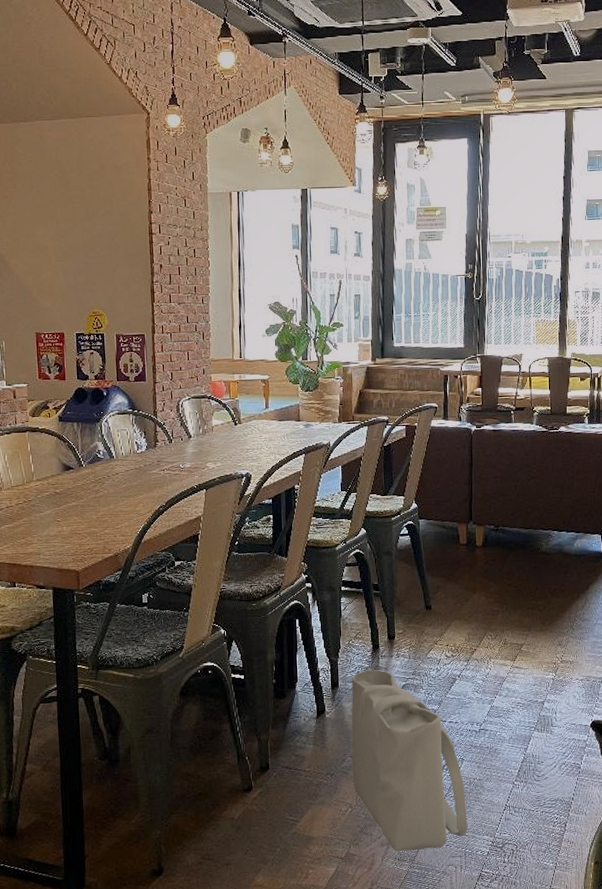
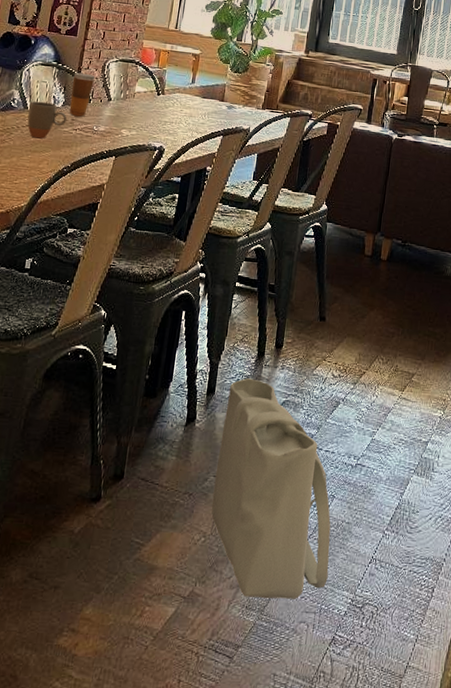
mug: none [115,448,153,484] -> present [27,101,67,139]
beverage cup: none [150,415,172,458] -> present [69,72,95,118]

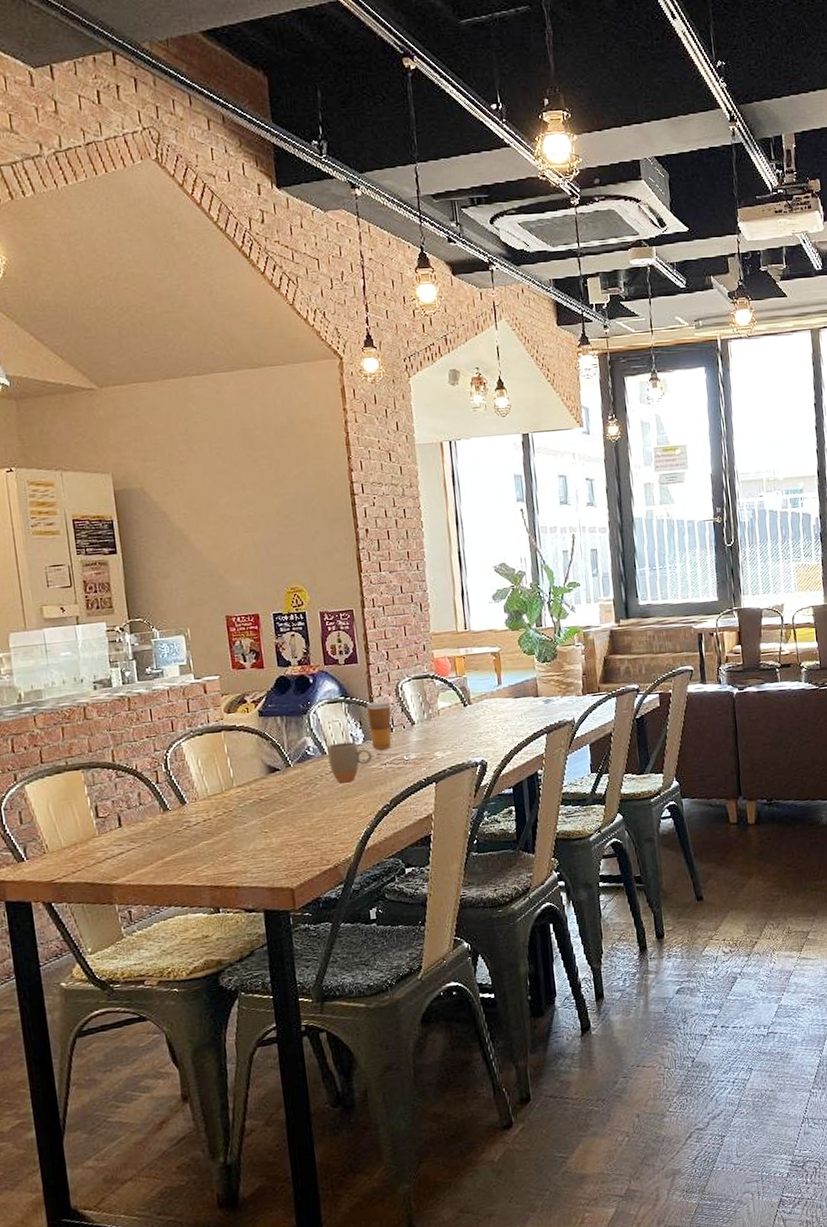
tote bag: present [211,378,331,599] -> none [618,974,763,1182]

